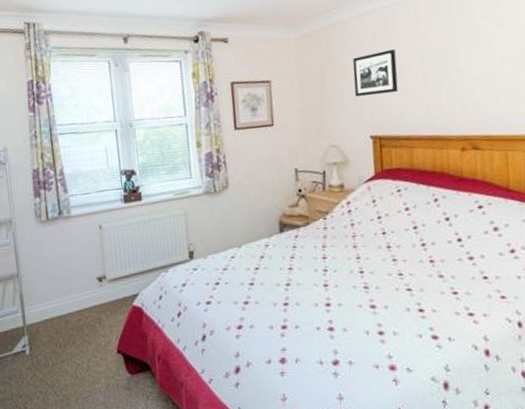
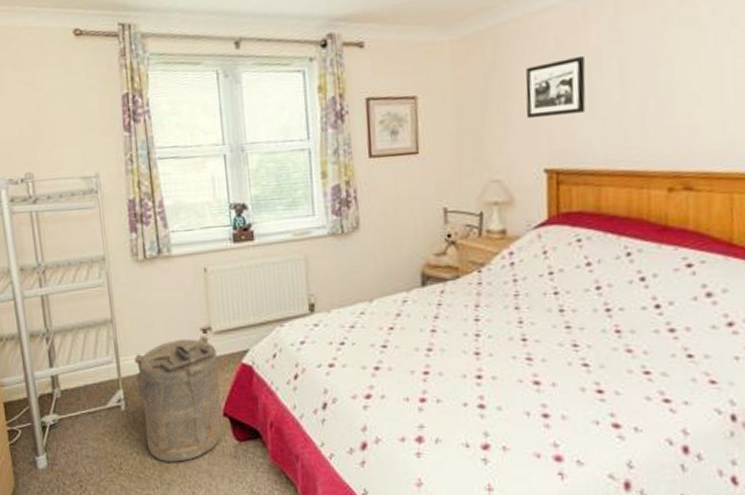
laundry hamper: none [38,284,117,398] -> present [134,336,223,462]

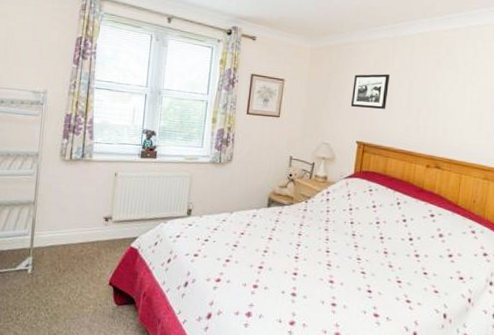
laundry hamper: present [134,336,223,462] -> none [42,223,113,317]

